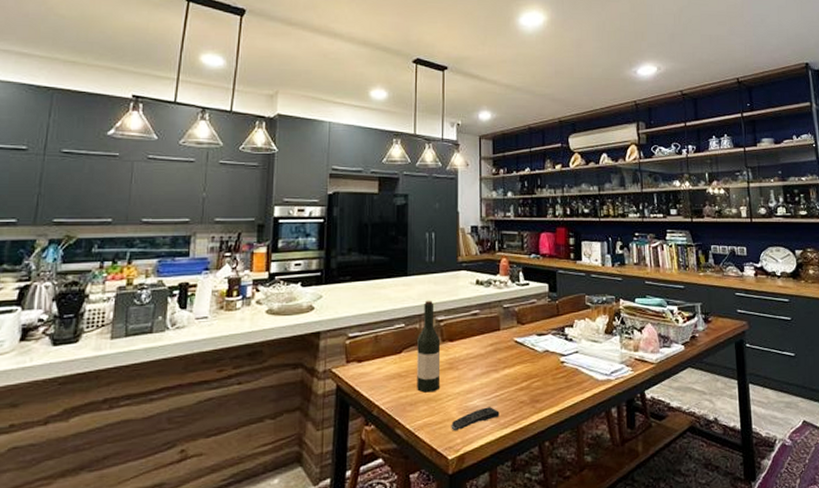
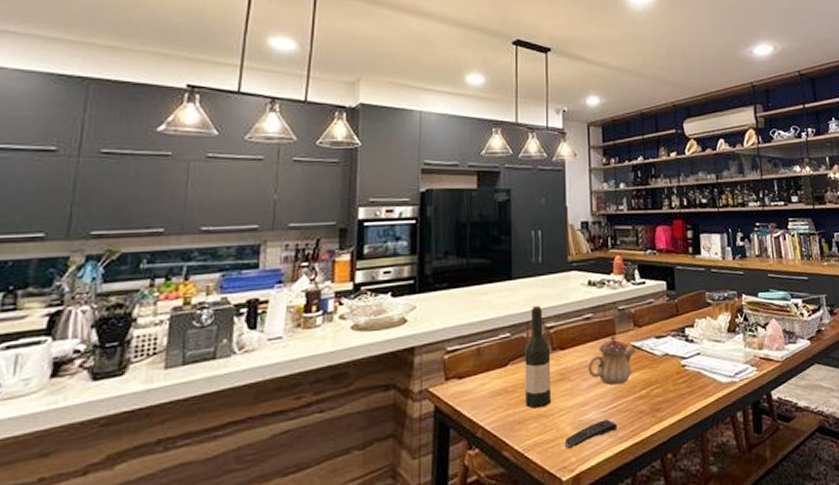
teapot: none [474,330,518,376] -> present [588,335,636,385]

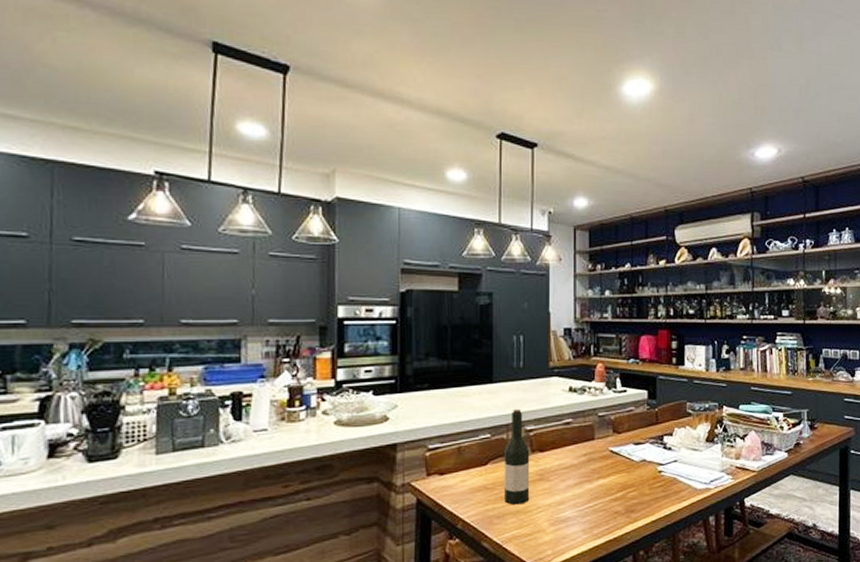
remote control: present [564,419,618,449] -> none [541,518,593,543]
teapot: present [588,335,636,385] -> none [566,440,614,487]

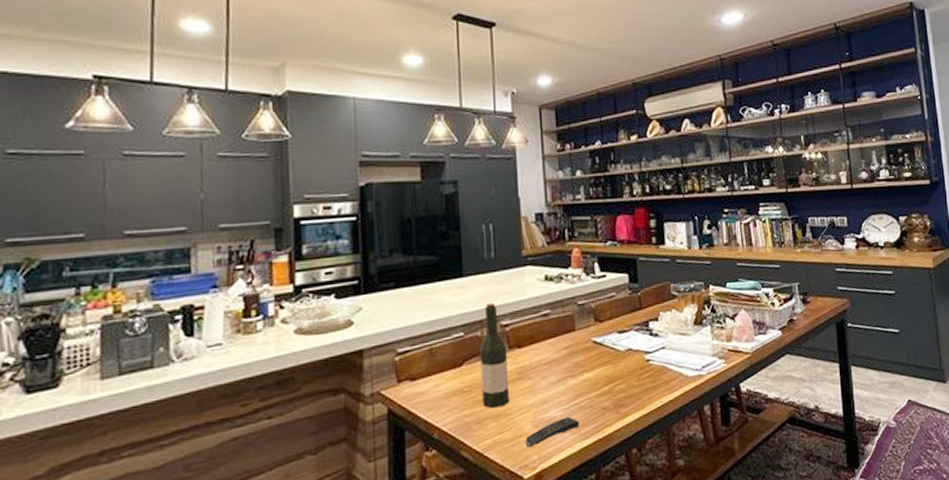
remote control: none [541,518,593,543] -> present [525,417,580,448]

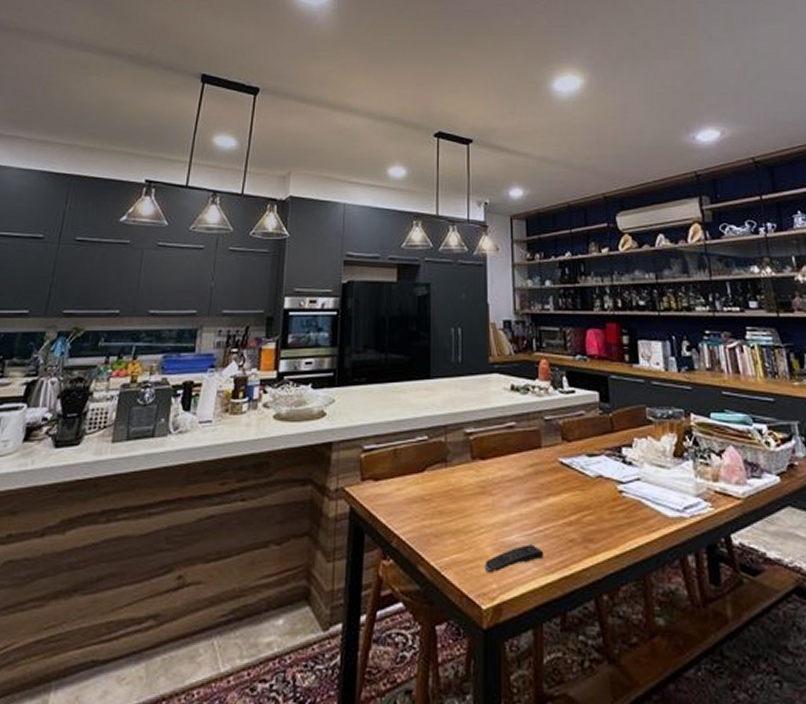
wine bottle: present [480,302,510,408] -> none [443,408,471,522]

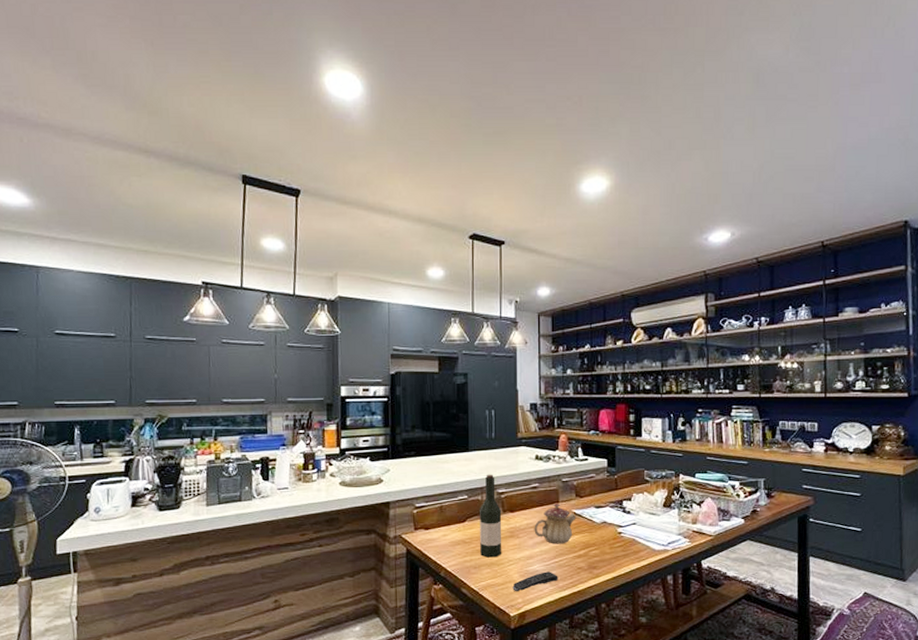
wine bottle: none [443,408,471,522] -> present [480,474,502,558]
teapot: none [511,448,565,506] -> present [534,503,577,544]

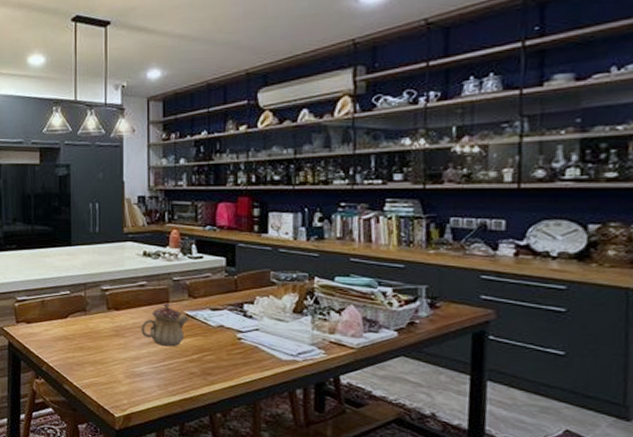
wine bottle: present [480,474,502,558] -> none [83,269,107,356]
remote control: present [512,571,558,592] -> none [117,374,168,393]

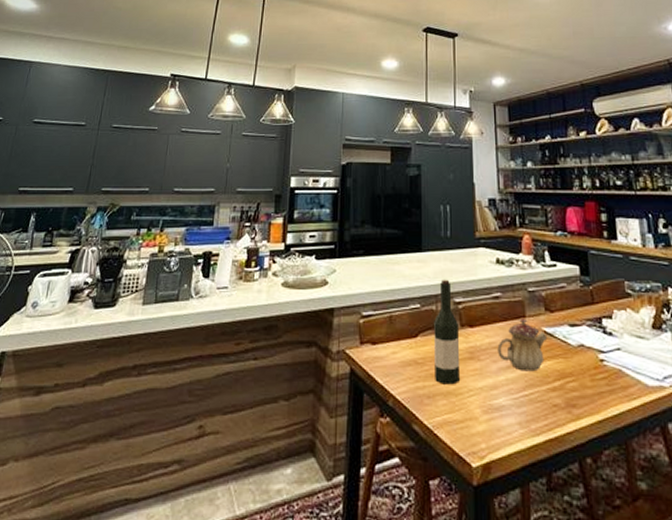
wine bottle: none [83,269,107,356] -> present [434,279,461,385]

